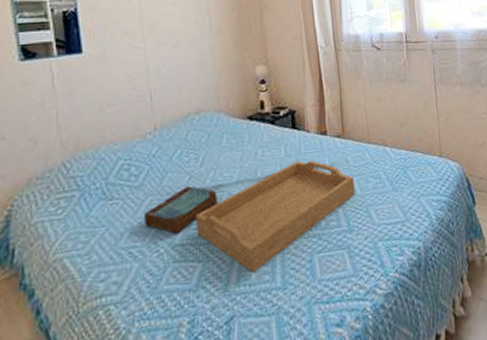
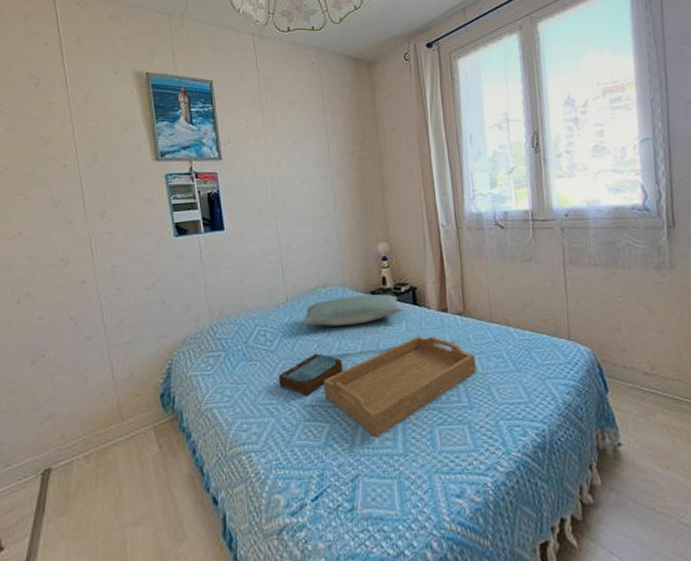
pillow: none [171,118,282,156] -> present [301,294,404,327]

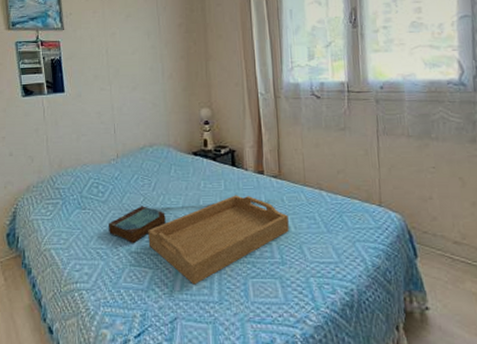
pillow: present [301,294,404,327] -> none [129,155,223,182]

